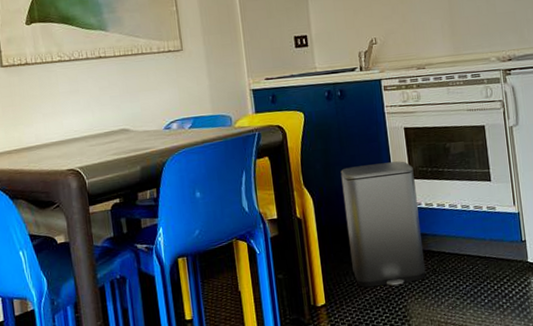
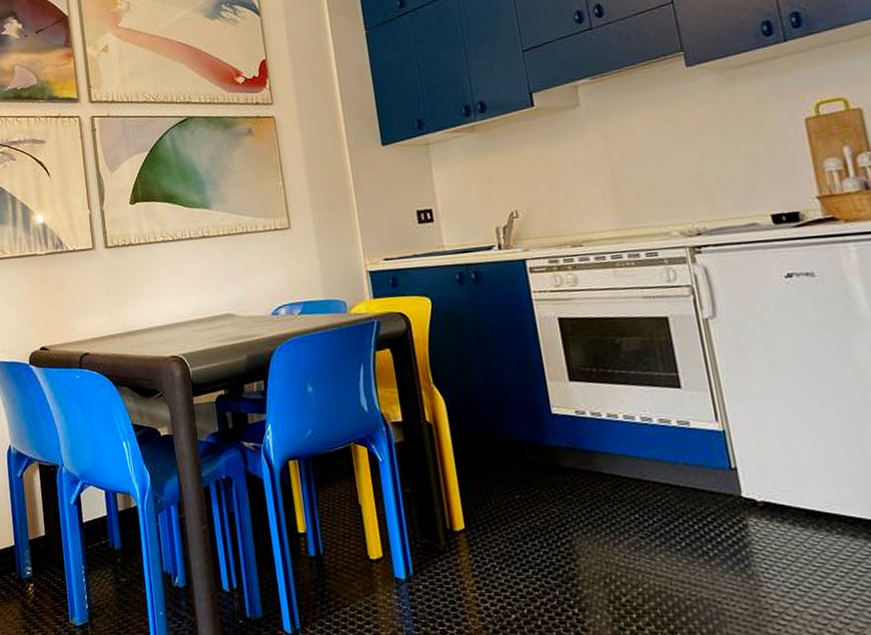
pedal bin: present [340,161,426,288] -> none [478,358,596,514]

